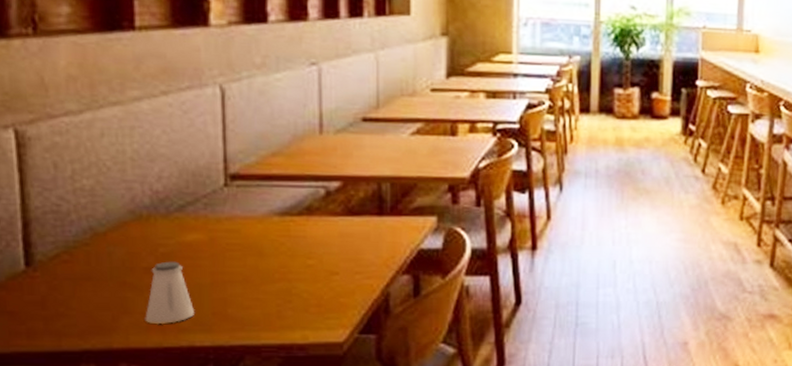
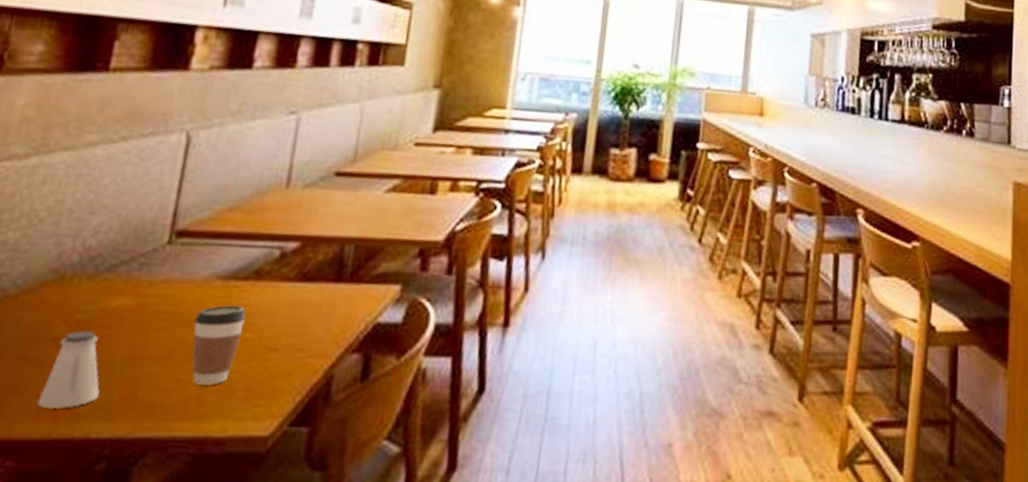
coffee cup: none [261,237,305,303] -> present [192,305,246,385]

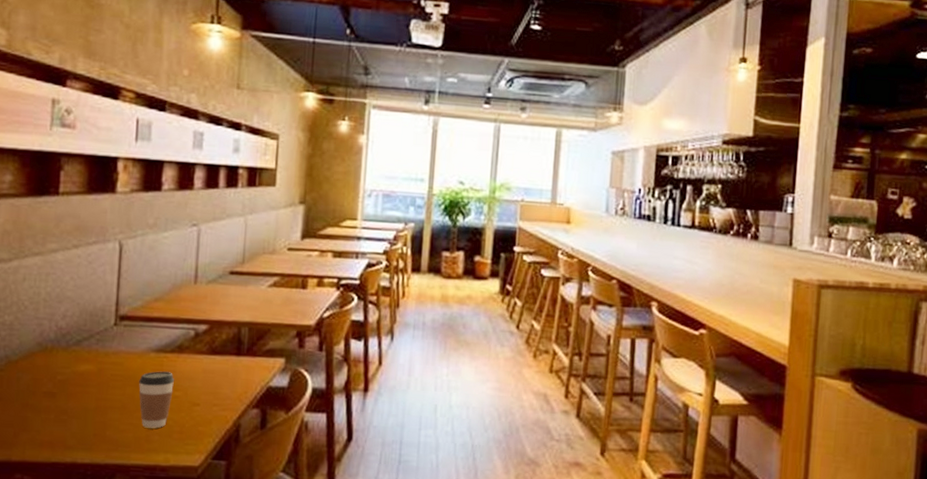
saltshaker: present [37,331,100,409] -> none [39,387,80,441]

